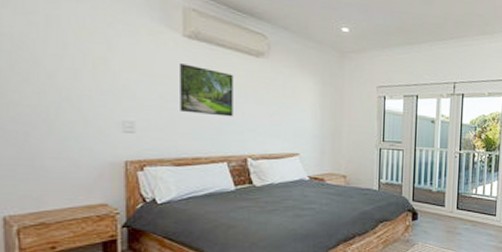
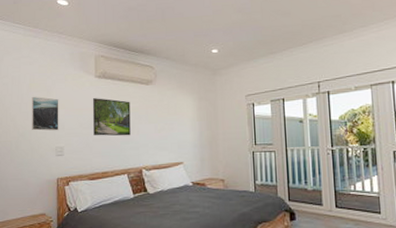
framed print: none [80,49,127,100] -> present [31,97,59,131]

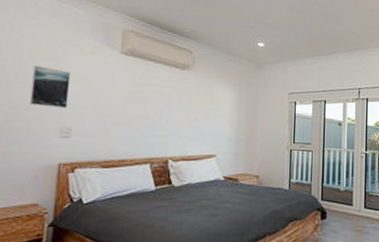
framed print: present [93,98,131,136] -> none [112,76,161,122]

